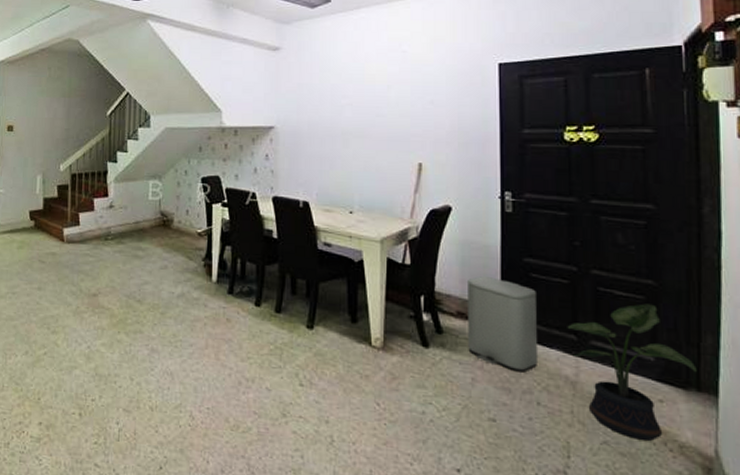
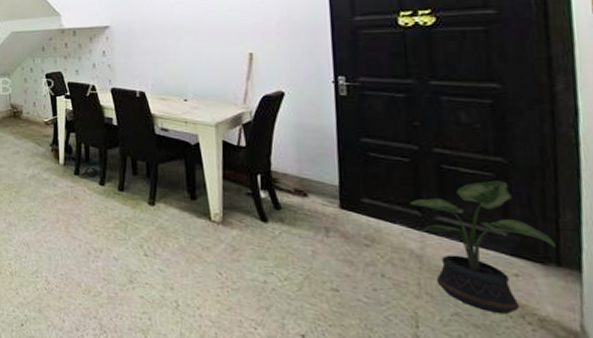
pedal bin: present [468,276,537,373] -> none [304,156,380,246]

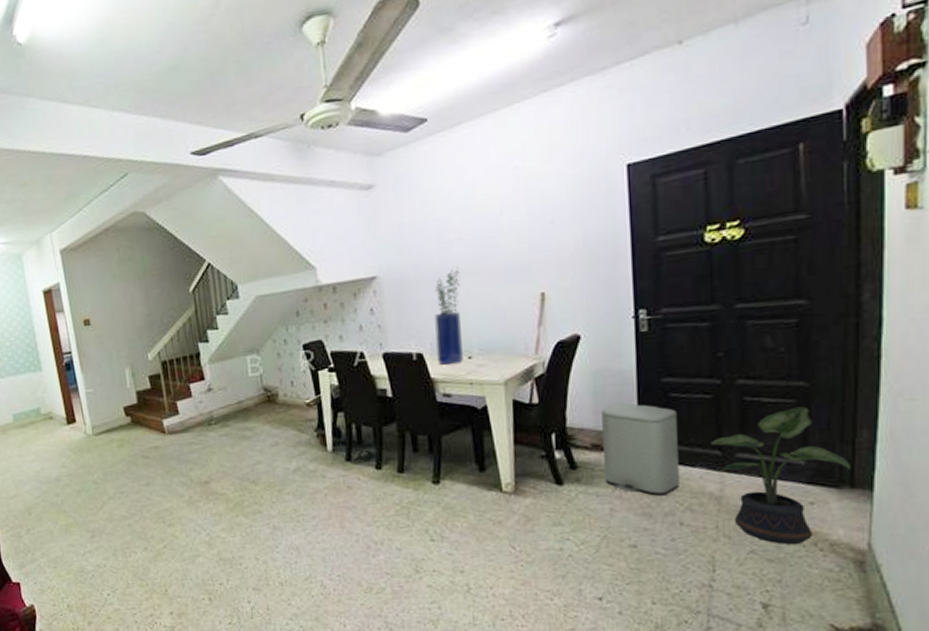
vase: none [156,24,180,105] -> present [434,266,463,366]
pedal bin: none [304,156,380,246] -> present [601,403,679,496]

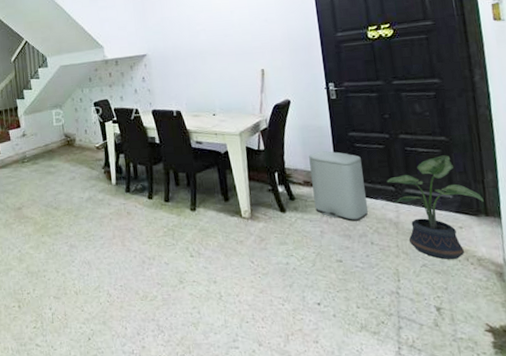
vase: present [434,266,463,366] -> none [188,49,210,121]

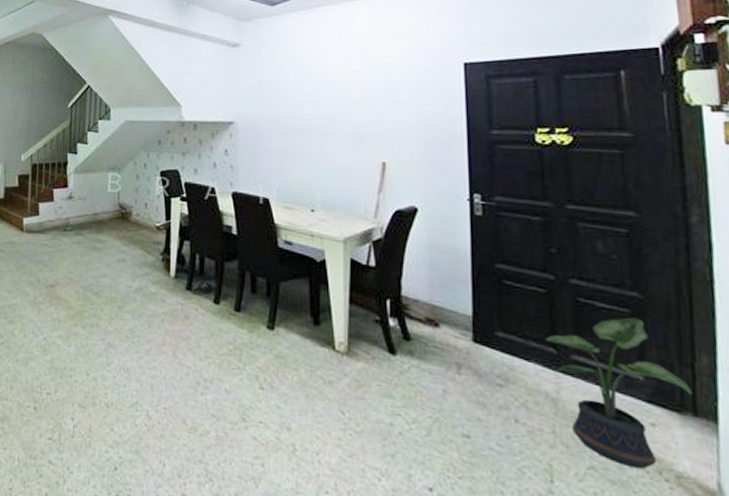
pedal bin: present [309,151,368,221] -> none [436,281,514,386]

